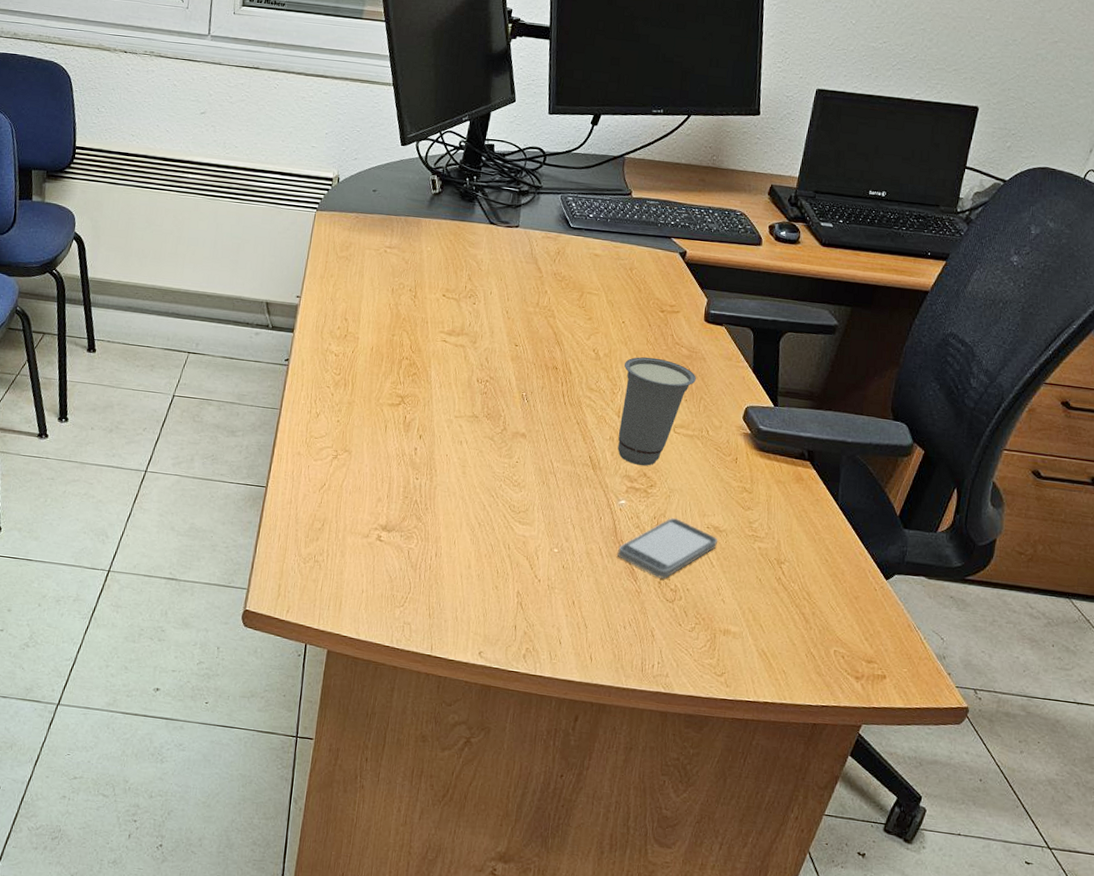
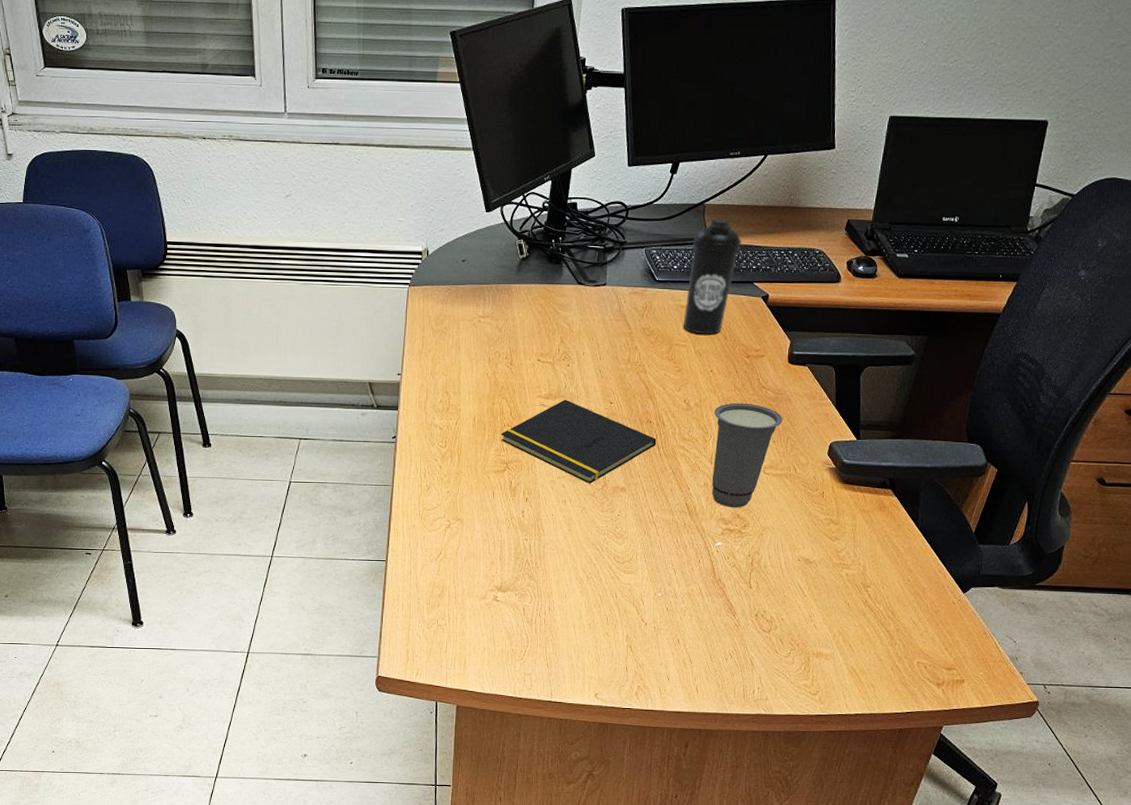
notepad: none [398,337,562,427] -> present [500,399,656,484]
water bottle: none [596,173,661,286] -> present [683,219,741,335]
smartphone: present [618,518,718,579] -> none [717,554,809,611]

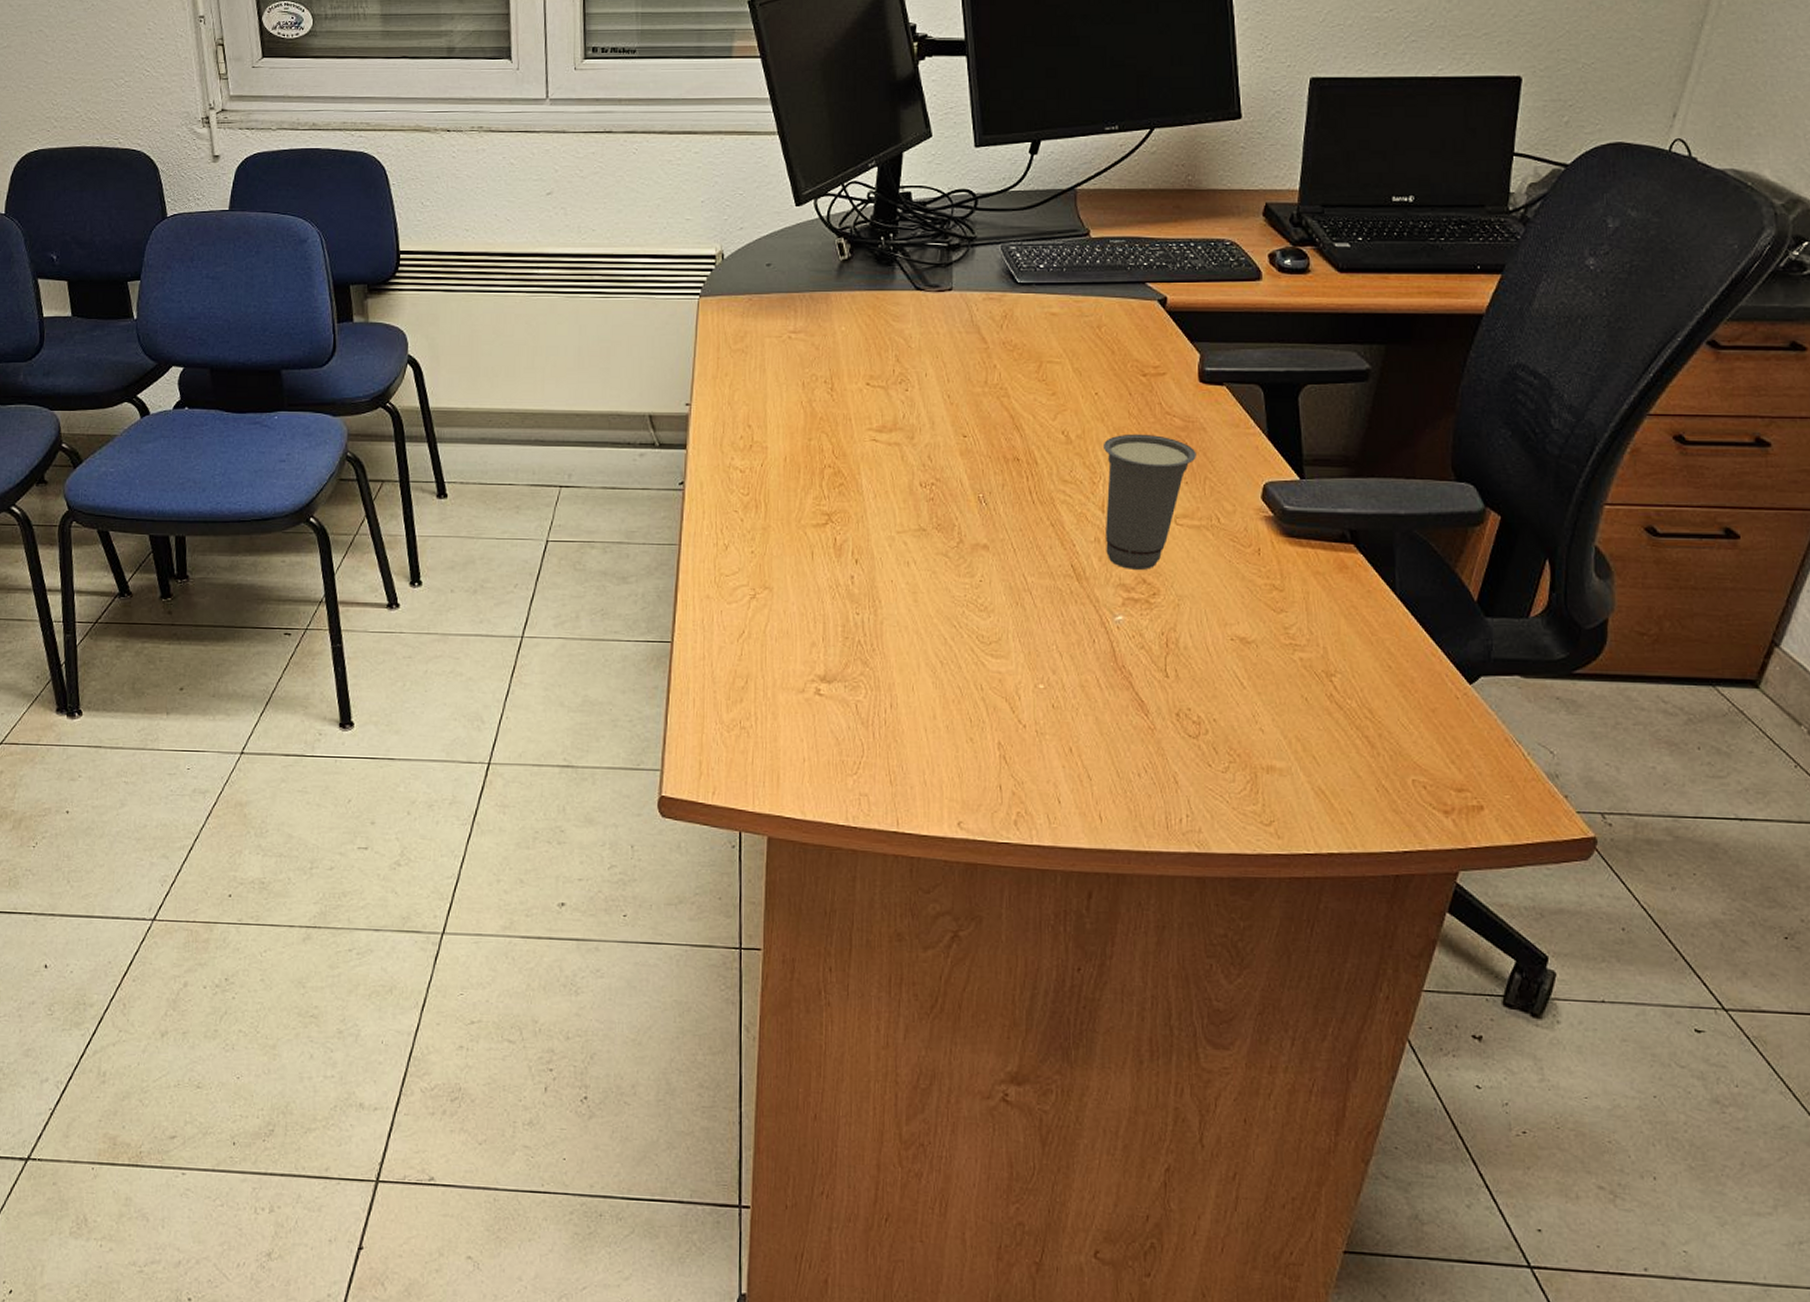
notepad: present [500,399,656,484] -> none [820,433,1027,540]
water bottle: present [683,219,741,335] -> none [1055,206,1127,348]

